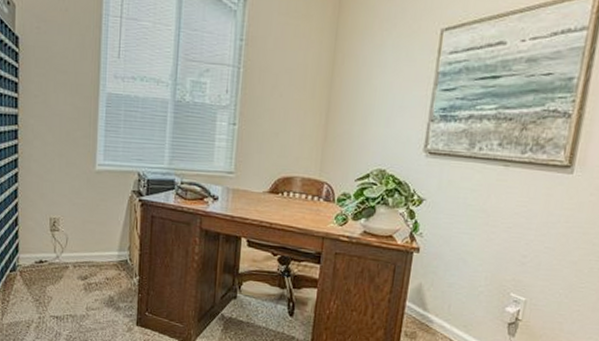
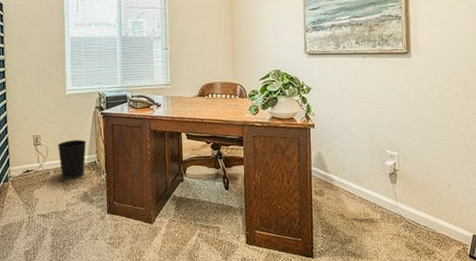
wastebasket: none [79,229,117,278] -> present [57,139,86,179]

